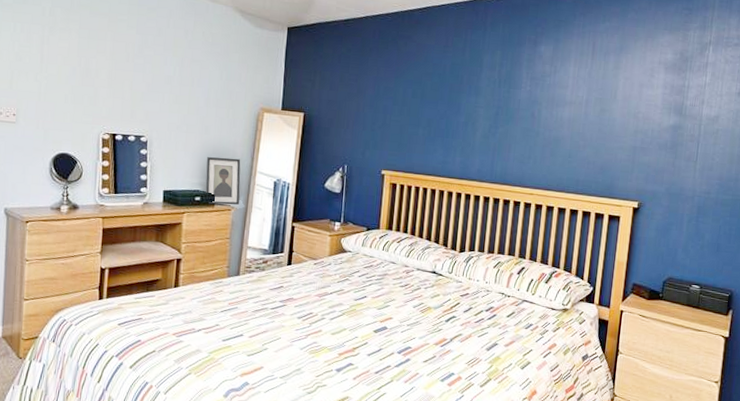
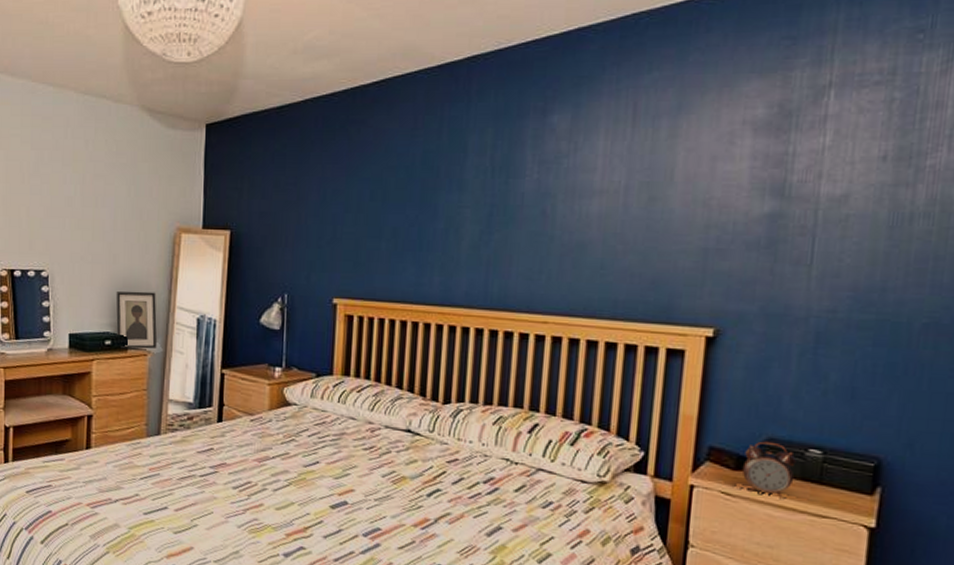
alarm clock: none [652,279,685,319] -> present [741,441,796,499]

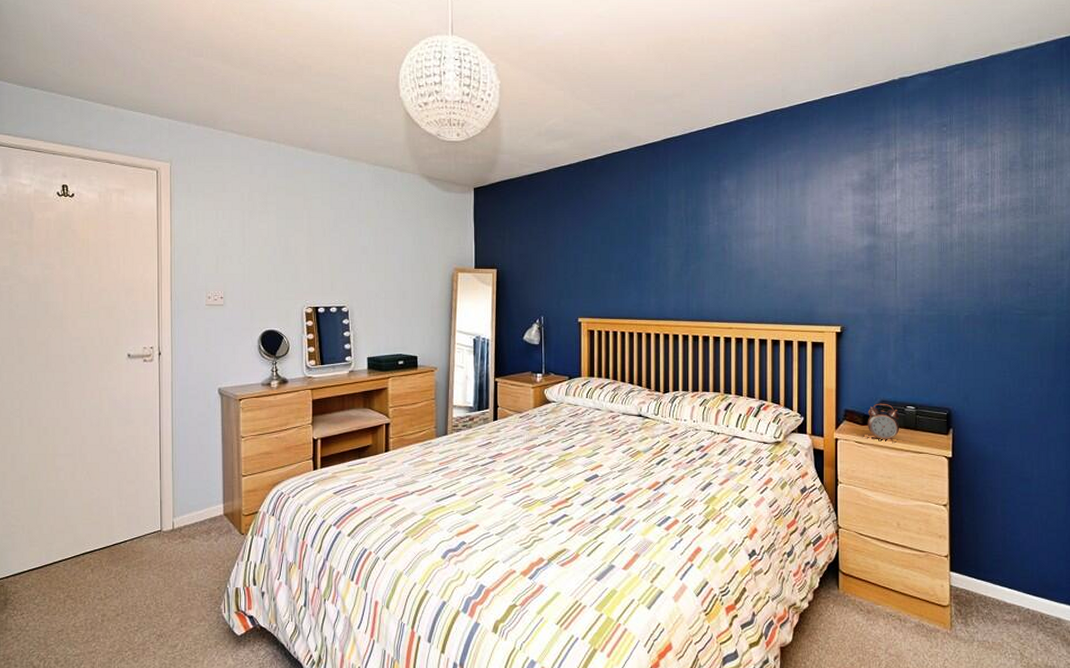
picture frame: present [115,291,158,350] -> none [406,320,442,367]

